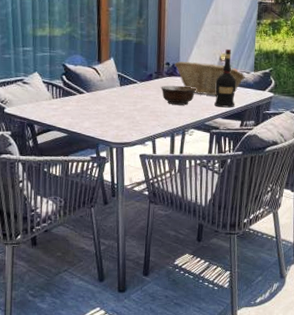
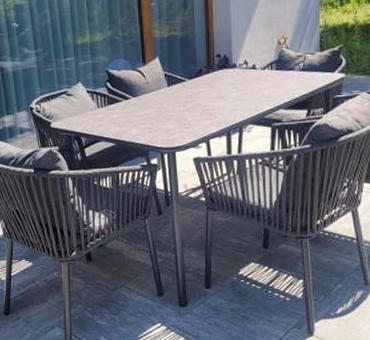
bowl: present [161,85,196,105] -> none [212,78,252,100]
fruit basket: present [175,61,245,96] -> none [226,49,309,86]
liquor: present [214,48,237,108] -> none [274,29,299,97]

